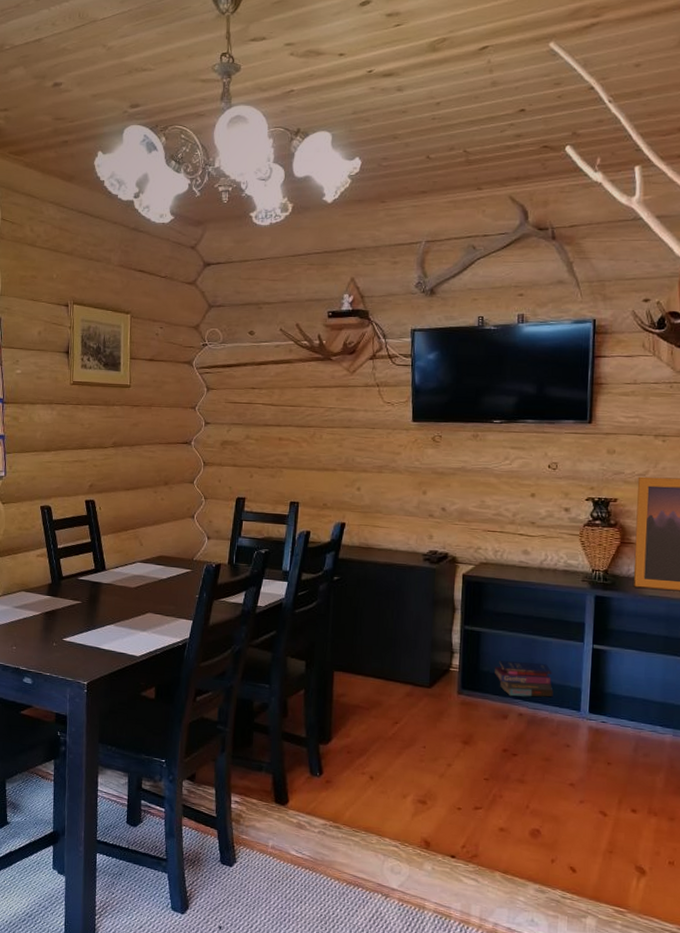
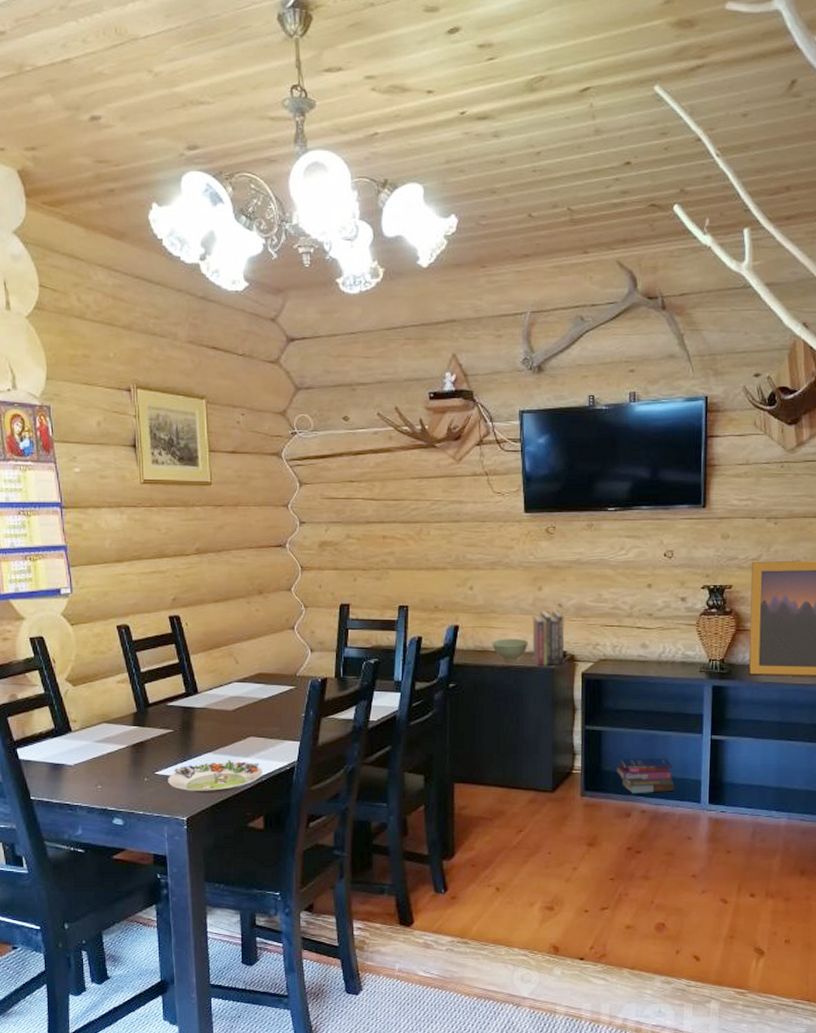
salad plate: none [73,633,157,662] -> present [168,760,262,793]
bowl: none [376,537,411,560] -> present [492,639,528,662]
books: none [415,513,448,566] -> present [532,610,565,666]

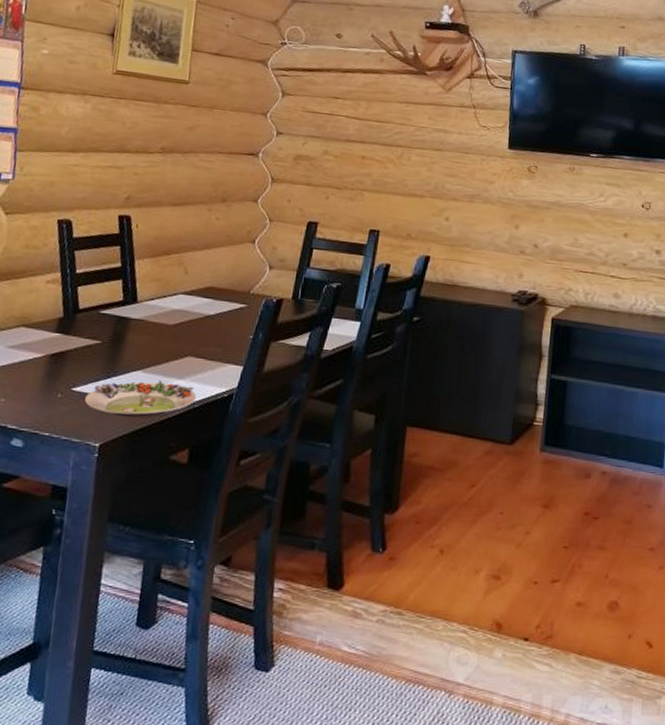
bowl: present [492,639,528,662] -> none [462,274,500,300]
books: present [532,610,565,666] -> none [503,250,539,308]
books: present [616,759,674,794] -> none [578,413,638,453]

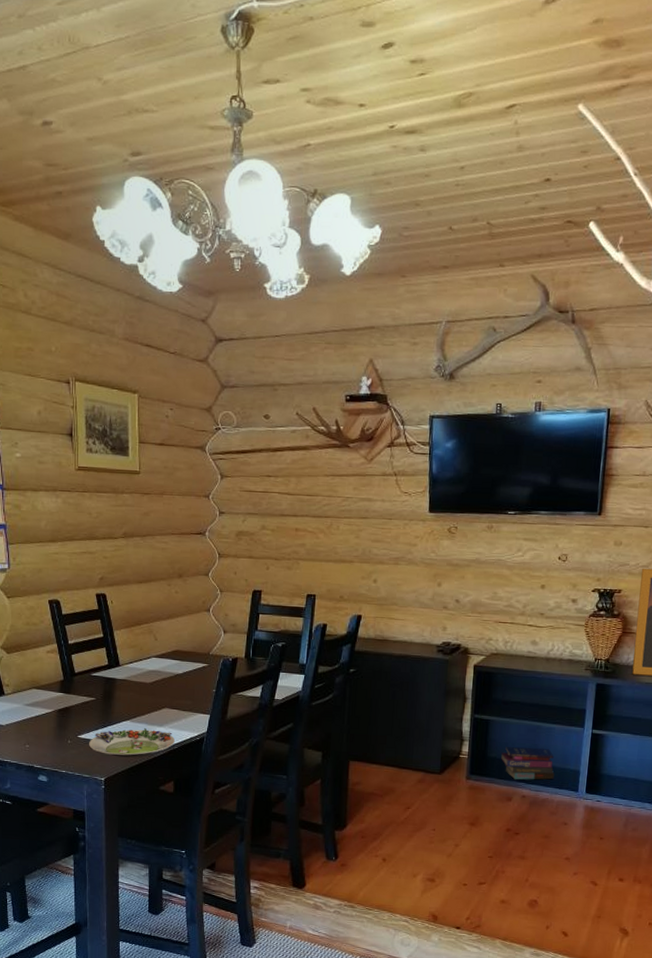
books: none [578,413,638,453] -> present [500,747,555,780]

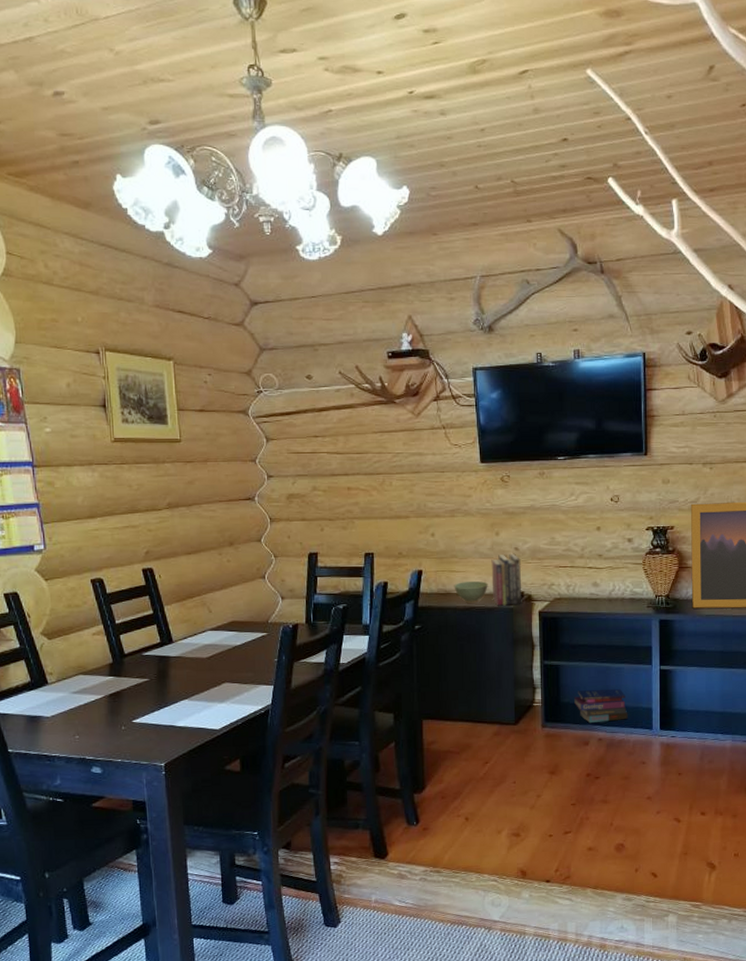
salad plate: present [89,728,175,758] -> none [145,706,238,739]
bowl: none [391,630,426,652] -> present [454,581,488,603]
books: none [429,605,461,657] -> present [491,553,522,606]

